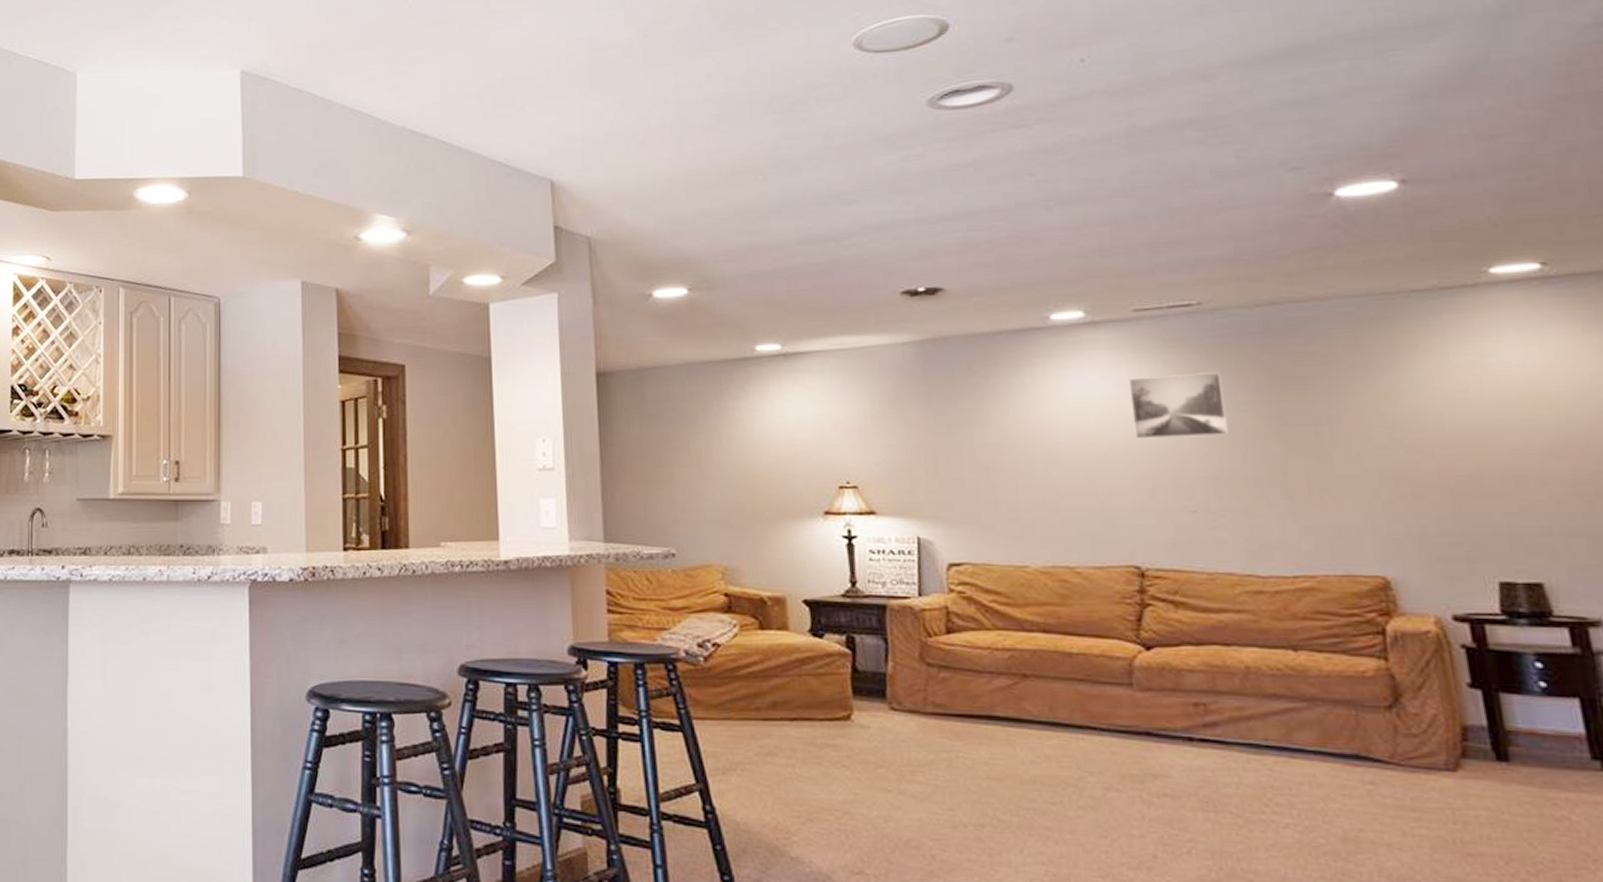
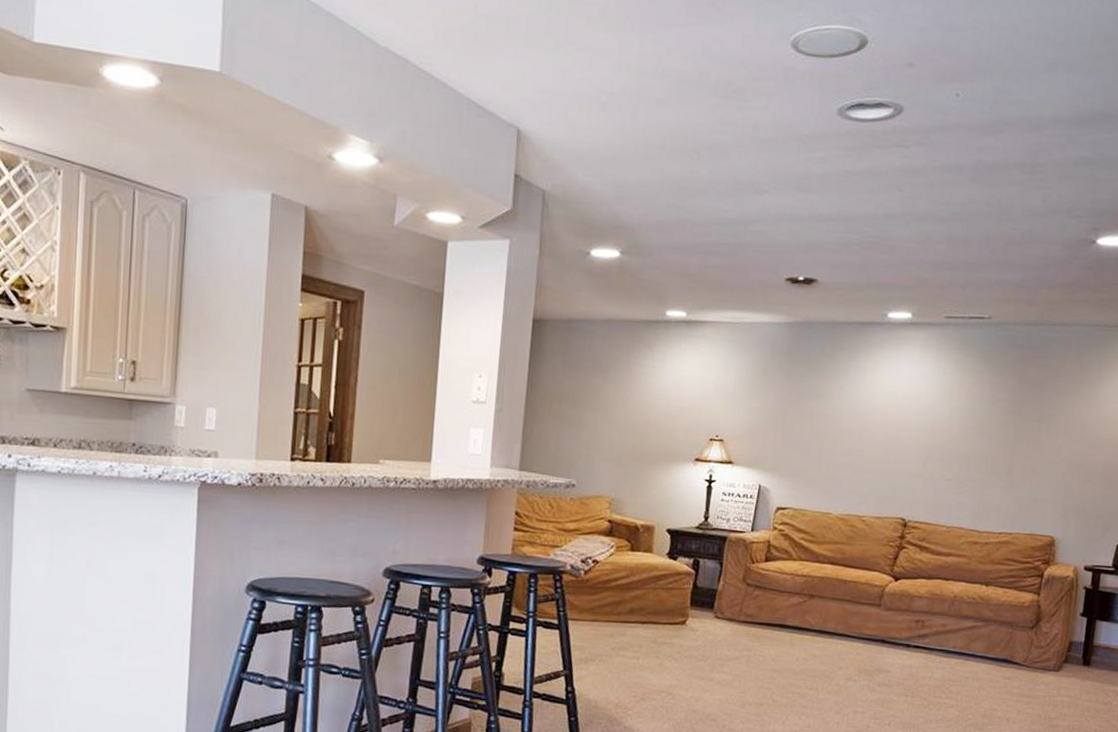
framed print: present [1128,371,1229,439] -> none [923,372,991,424]

